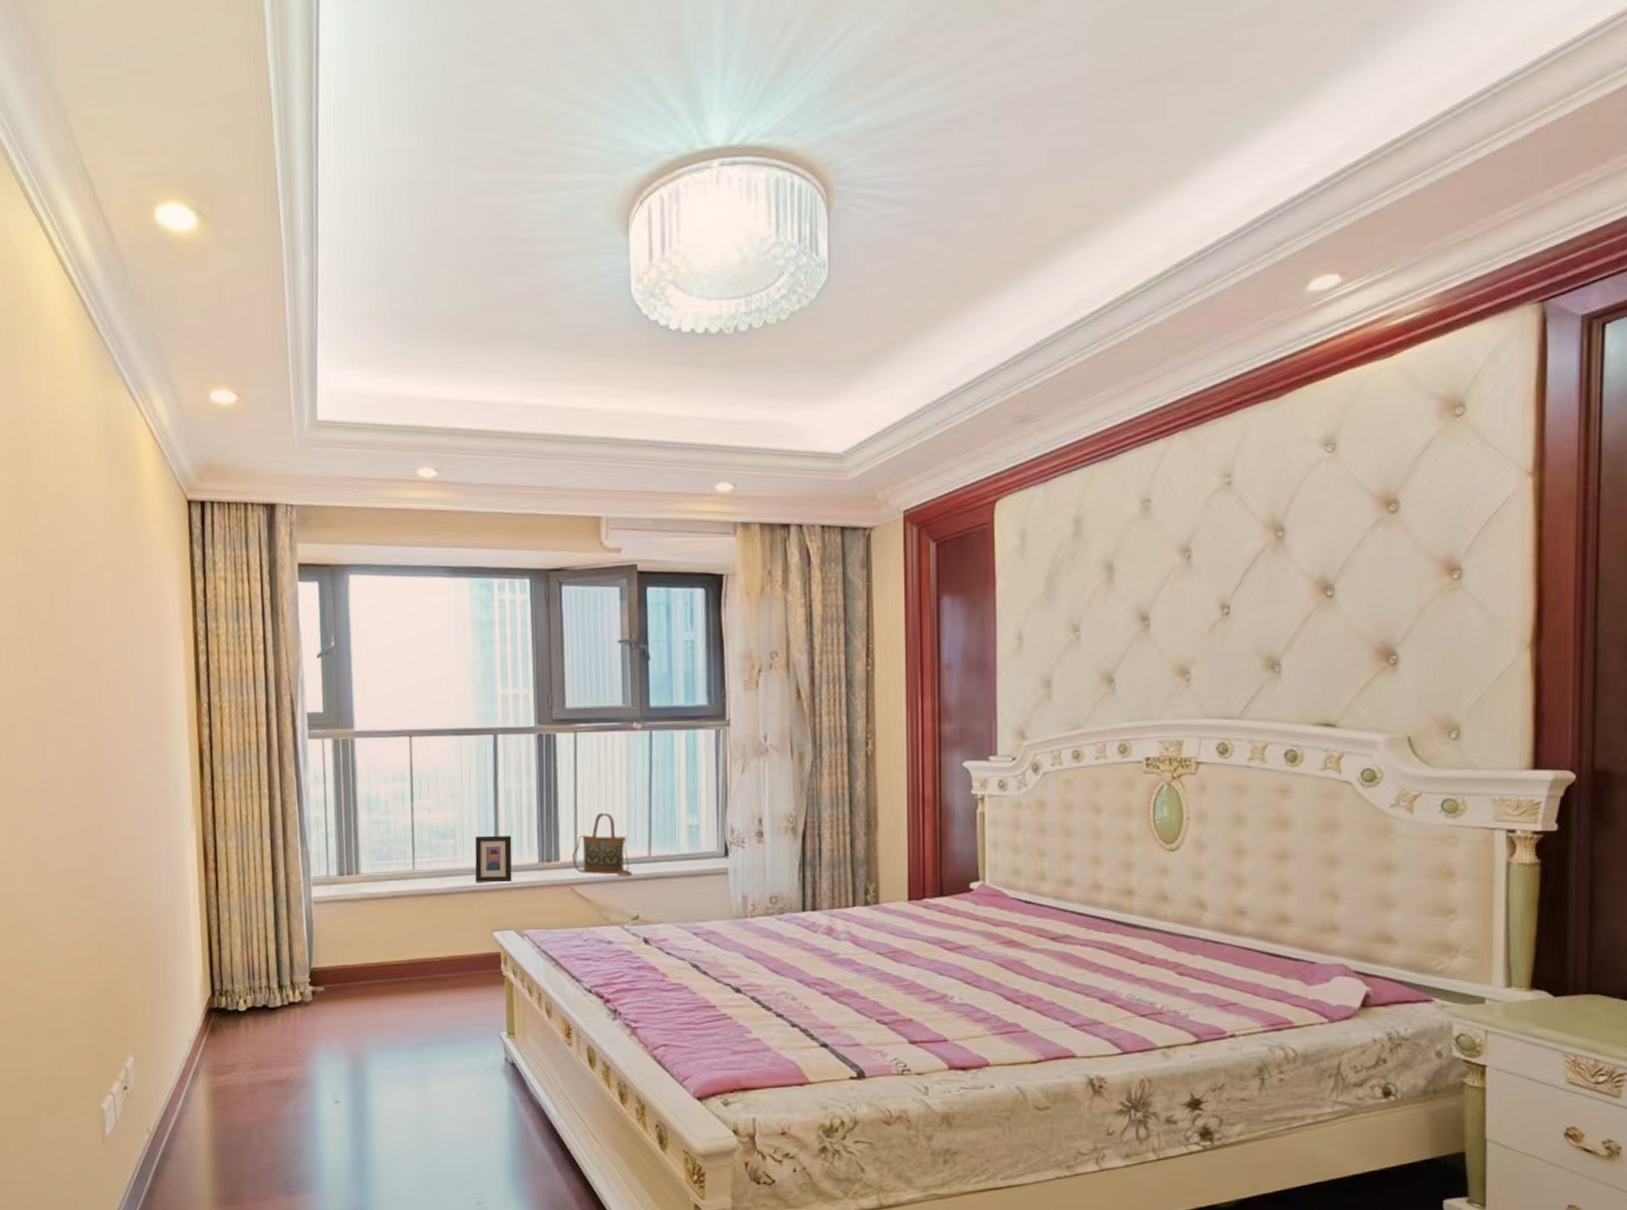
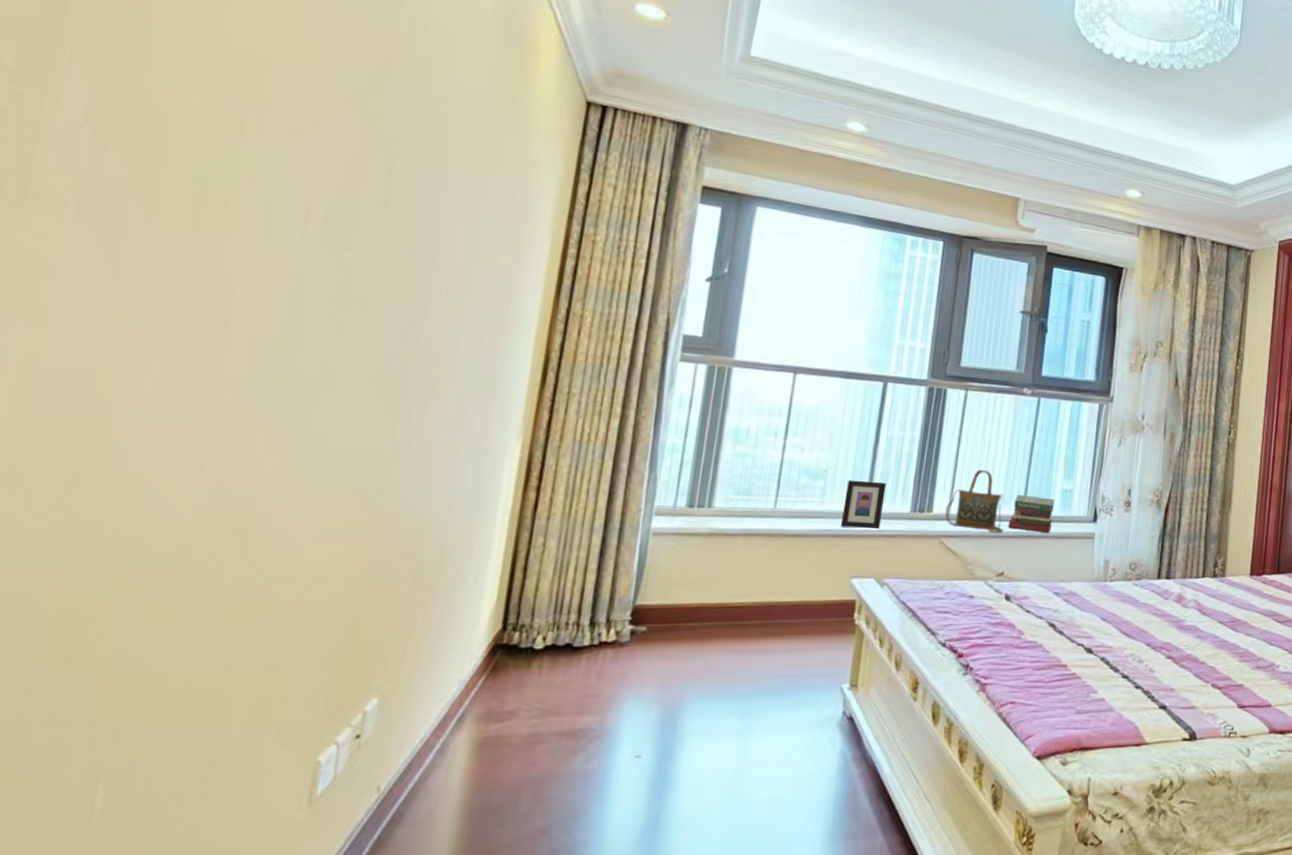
books: none [636,834,682,872] -> present [1008,494,1055,533]

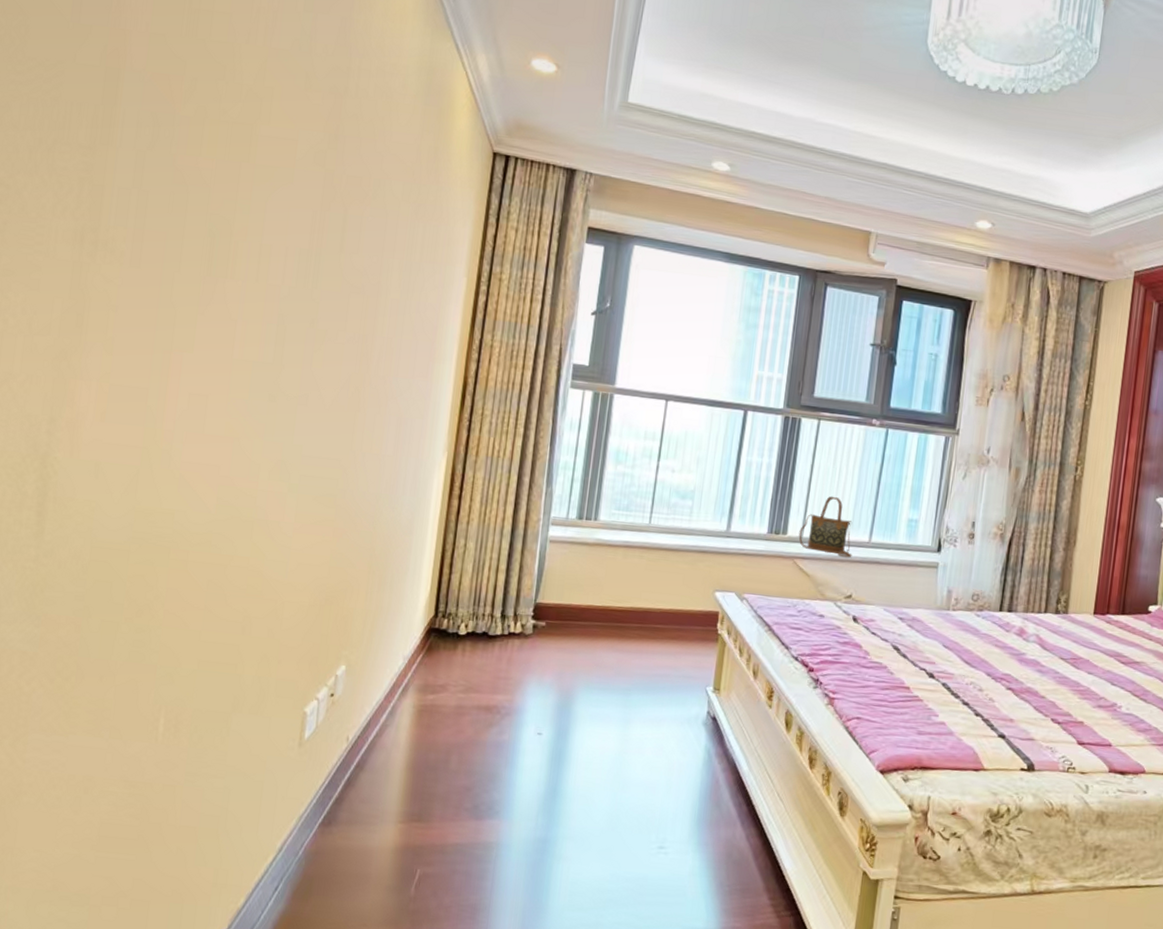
picture frame: present [840,479,887,530] -> none [705,500,746,548]
books: present [1008,494,1055,533] -> none [856,521,901,560]

